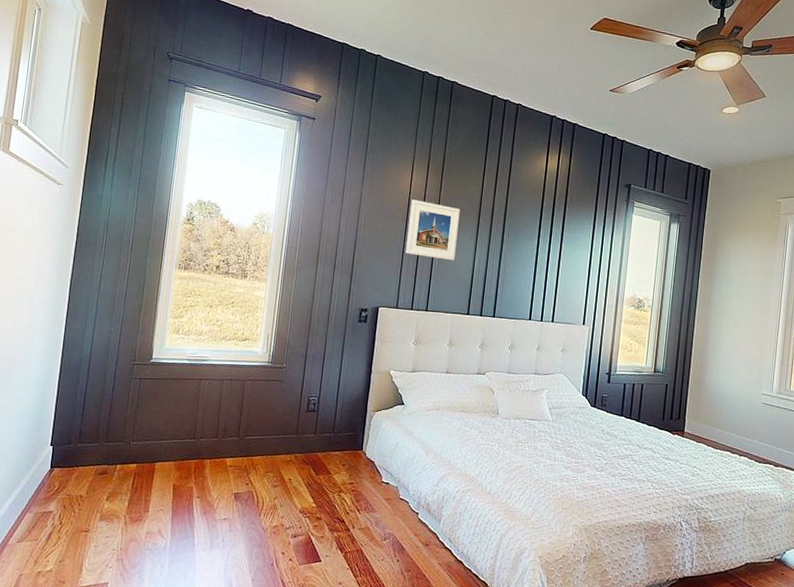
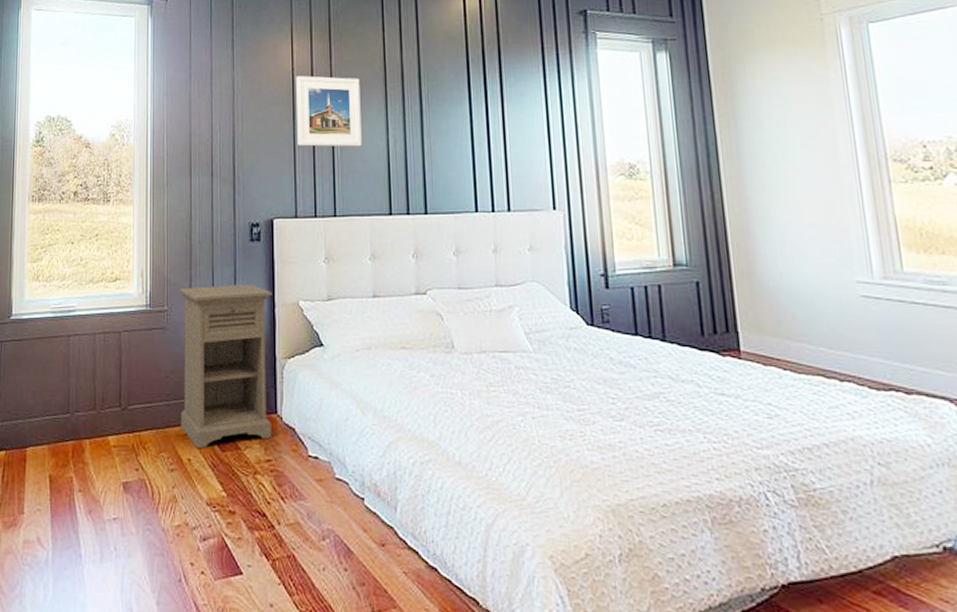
nightstand: none [285,351,371,472] -> present [179,283,273,449]

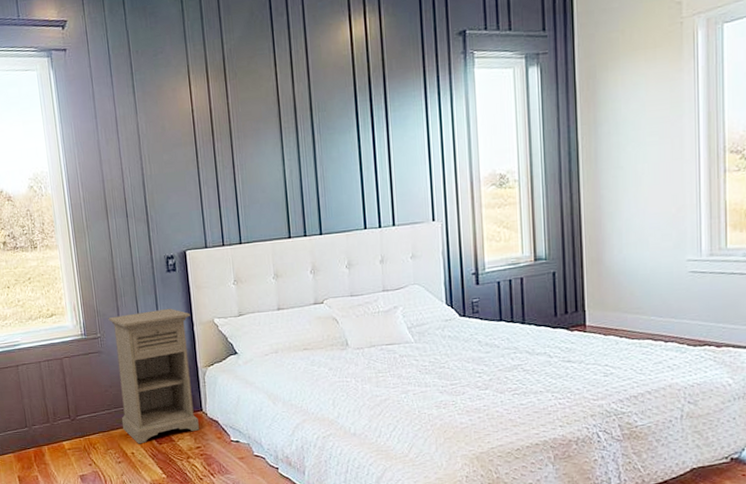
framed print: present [296,75,362,147] -> none [196,114,261,183]

